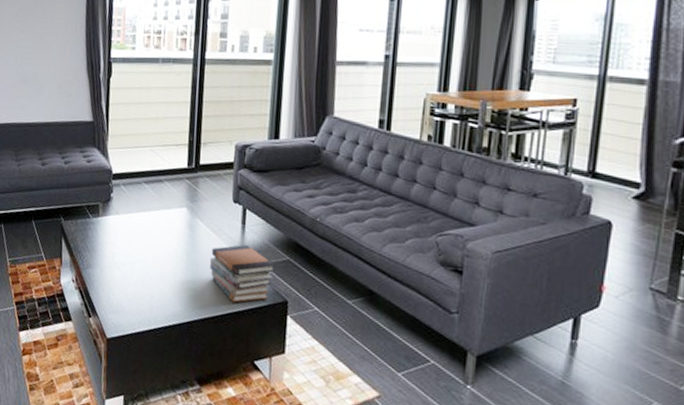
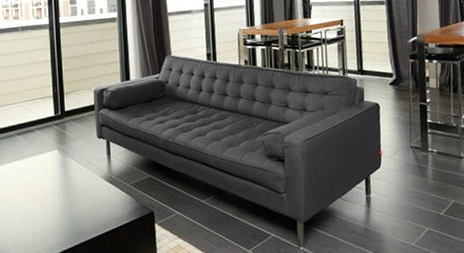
book stack: present [209,245,275,303] -> none [83,172,140,223]

